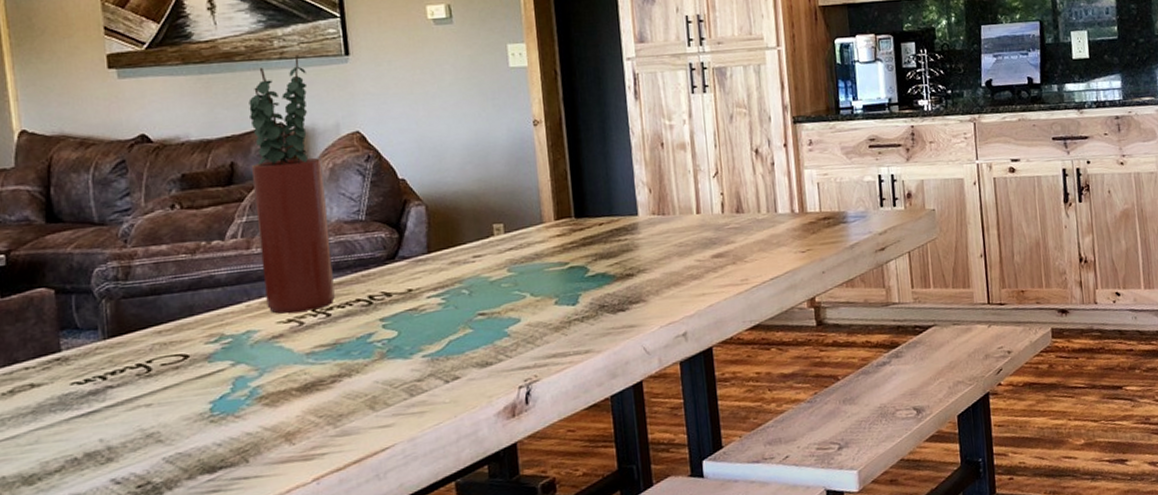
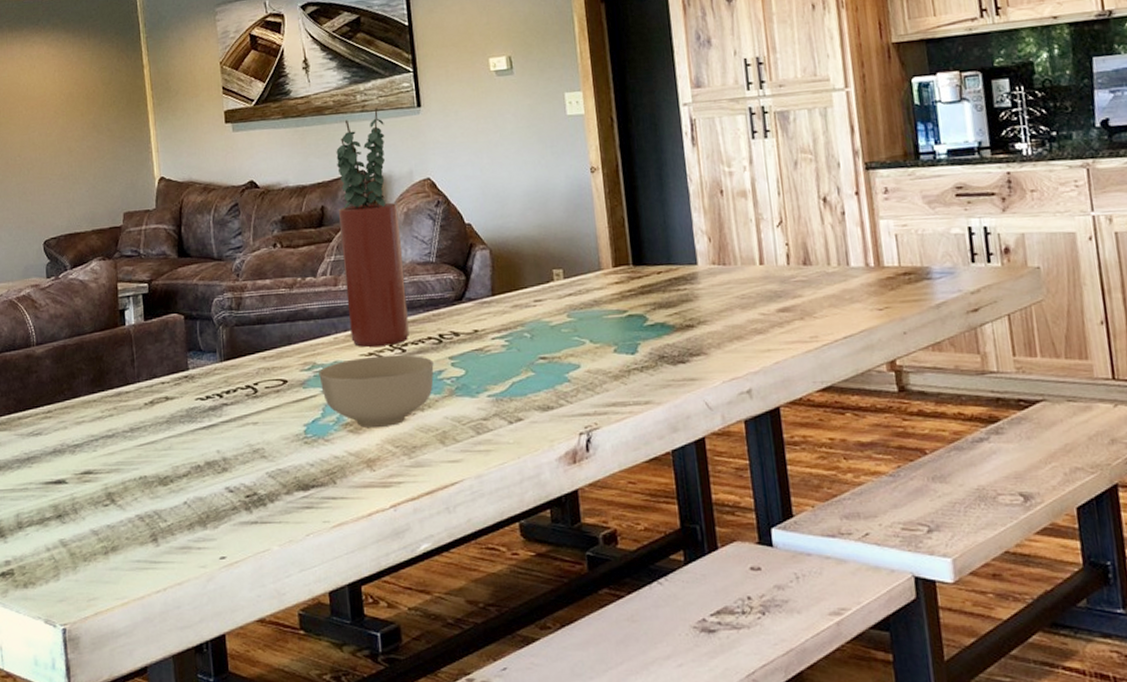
bowl: none [228,319,363,400] -> present [319,354,434,428]

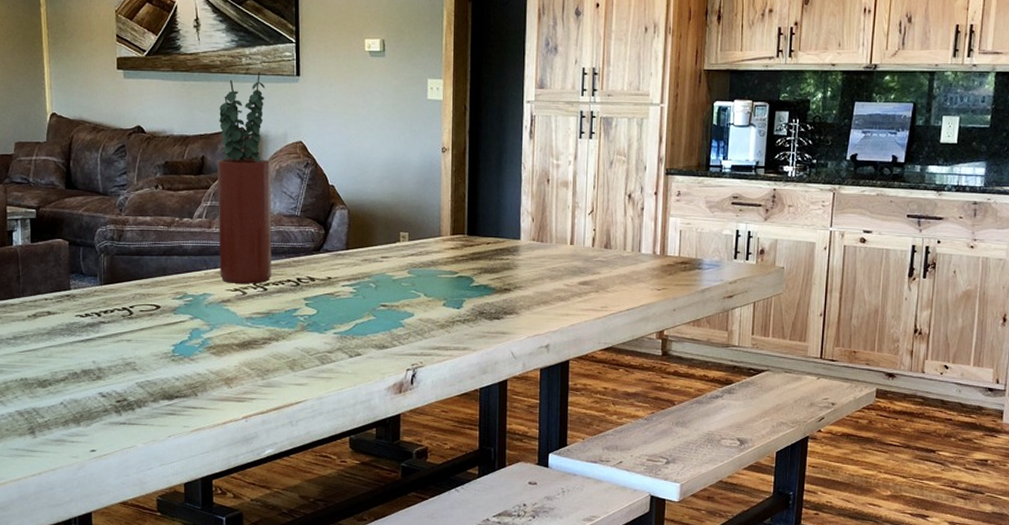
bowl: present [319,354,434,428] -> none [189,292,290,352]

